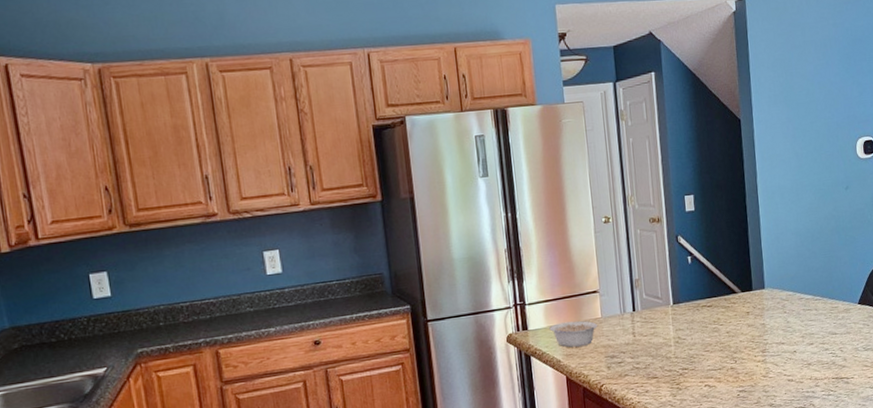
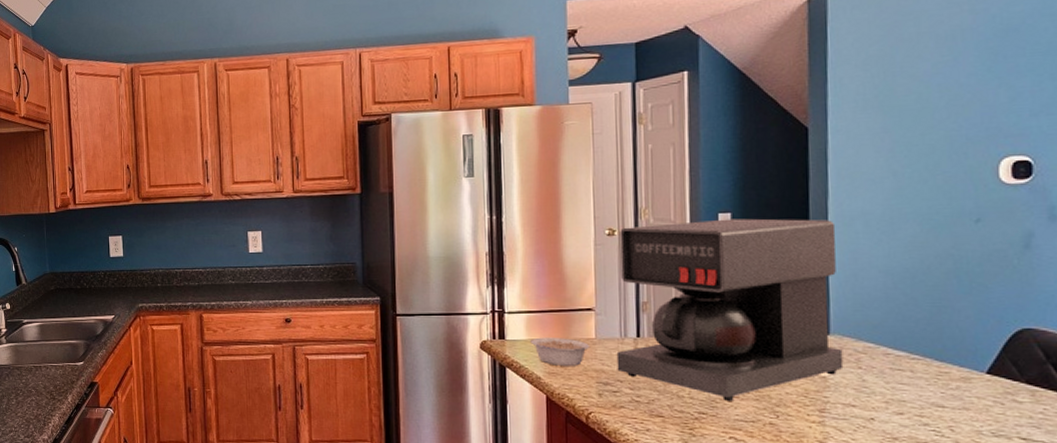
coffee maker: none [613,195,775,356] -> present [616,218,844,402]

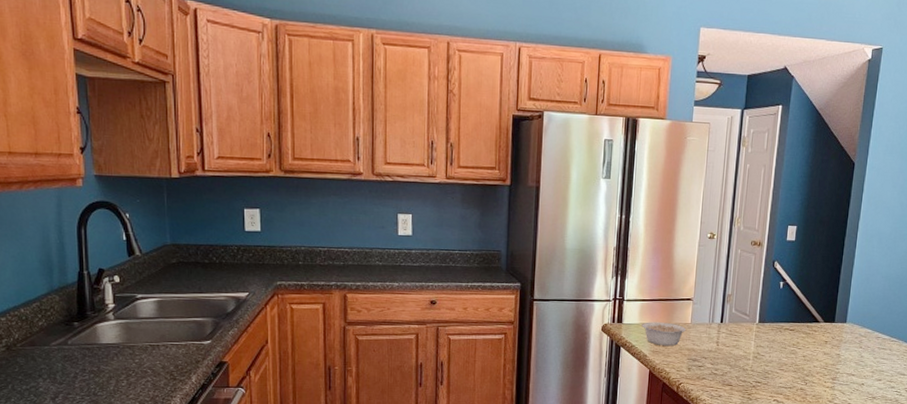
coffee maker: present [616,218,844,402] -> none [704,230,861,374]

